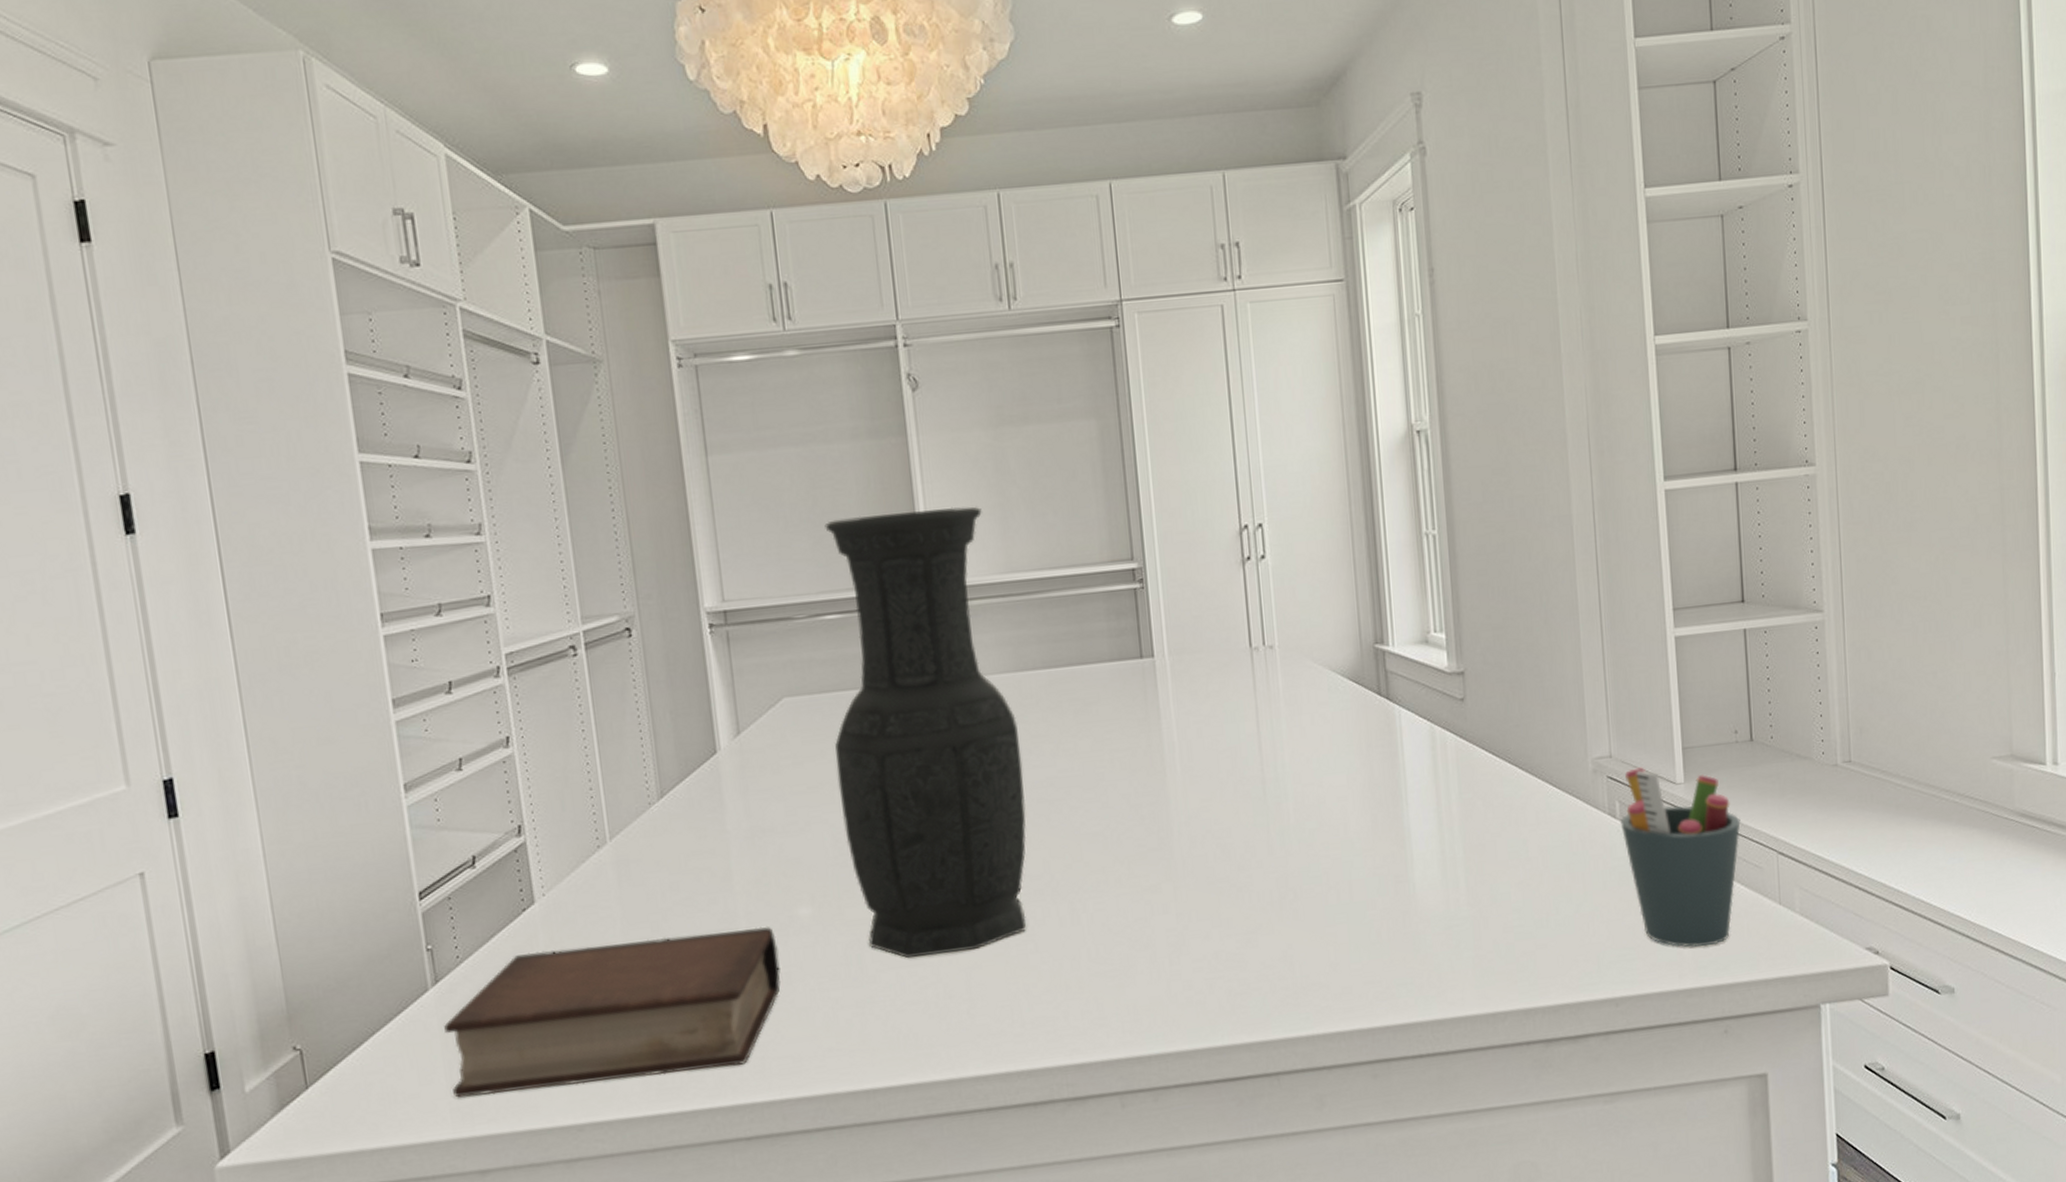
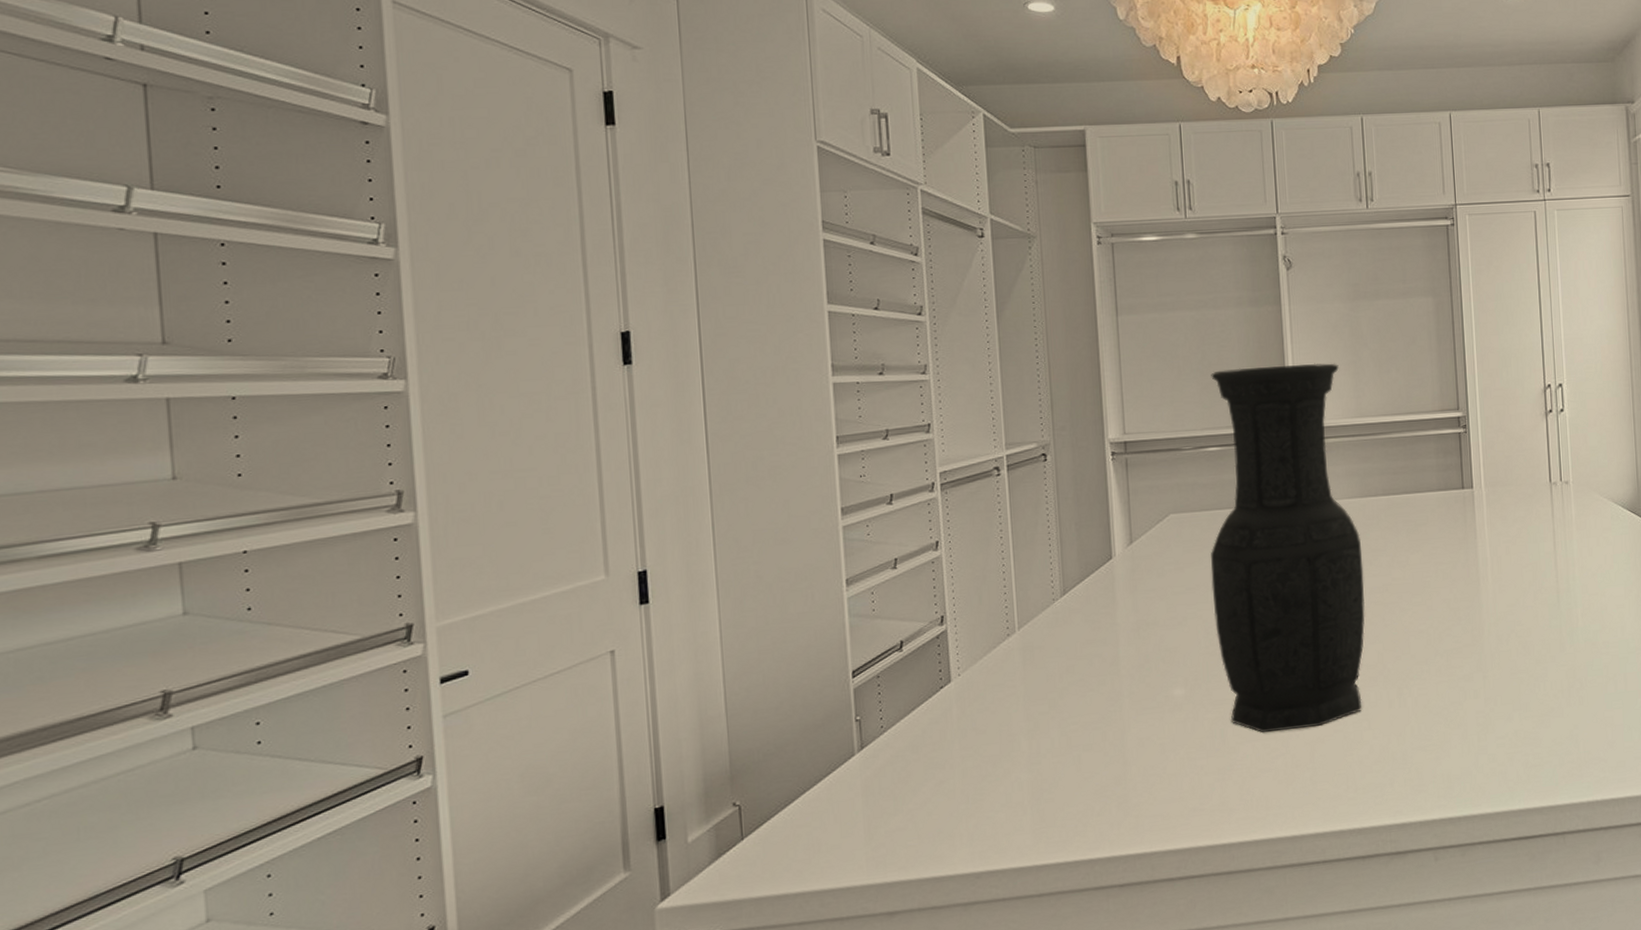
book: present [444,926,781,1098] -> none [866,704,1156,849]

